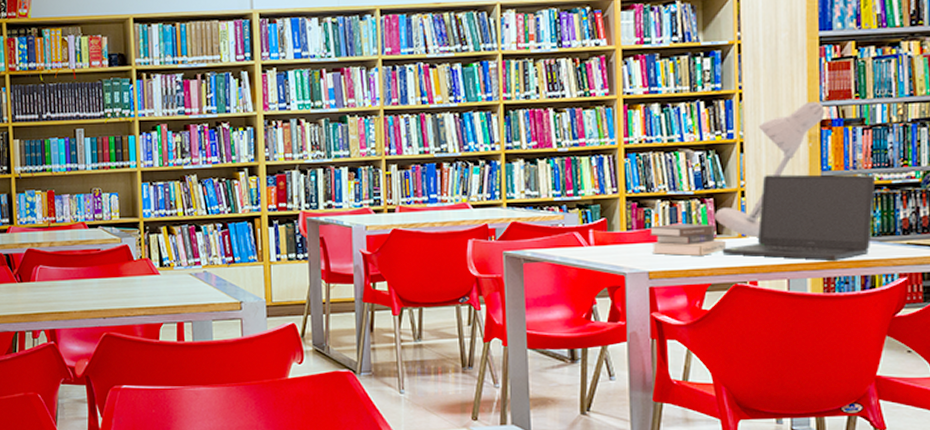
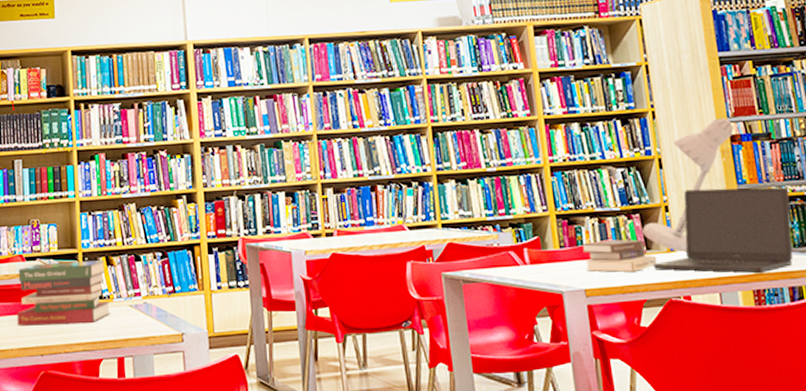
books: none [79,230,170,290] -> present [16,260,110,326]

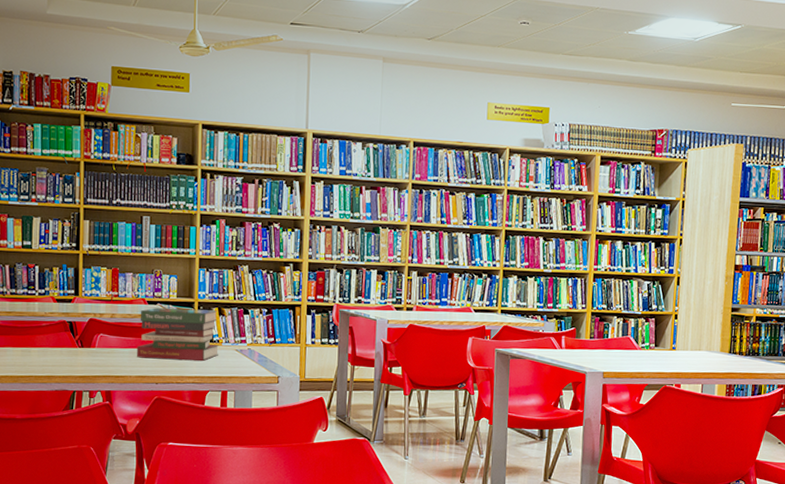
books: present [582,239,658,272] -> none [606,336,662,362]
desk lamp: present [641,118,734,253] -> none [654,250,739,352]
laptop: present [653,187,793,273] -> none [658,303,769,372]

